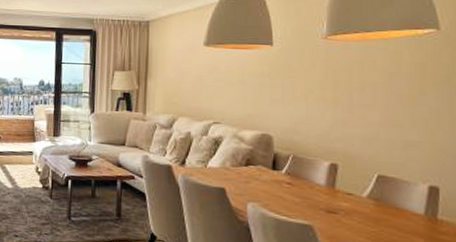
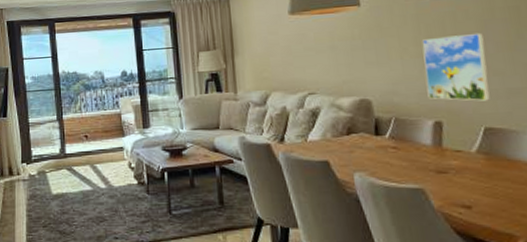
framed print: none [327,84,388,150] -> present [422,32,490,101]

